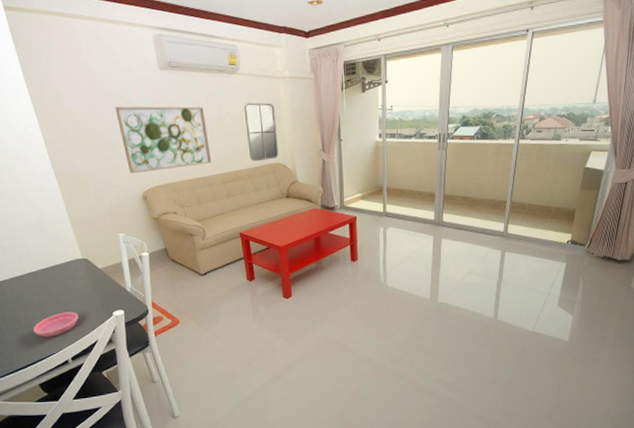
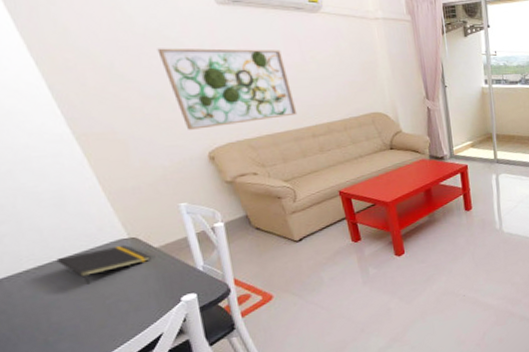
saucer: present [33,312,79,337] -> none [62,304,132,341]
notepad: none [35,264,94,293] -> present [56,244,150,284]
home mirror: present [244,102,279,162] -> none [331,46,378,112]

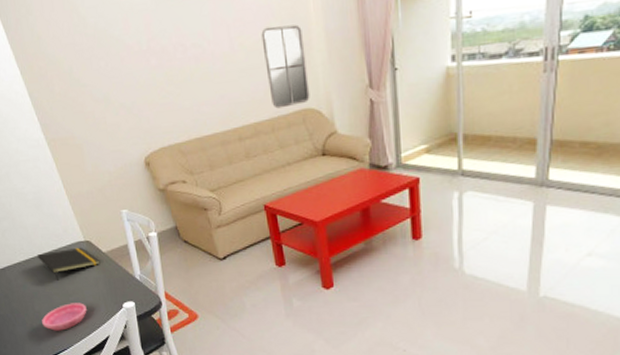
saucer: none [62,304,132,341] -> present [42,303,87,331]
wall art: present [157,48,298,130] -> none [104,38,225,134]
home mirror: none [331,46,378,112] -> present [261,24,310,109]

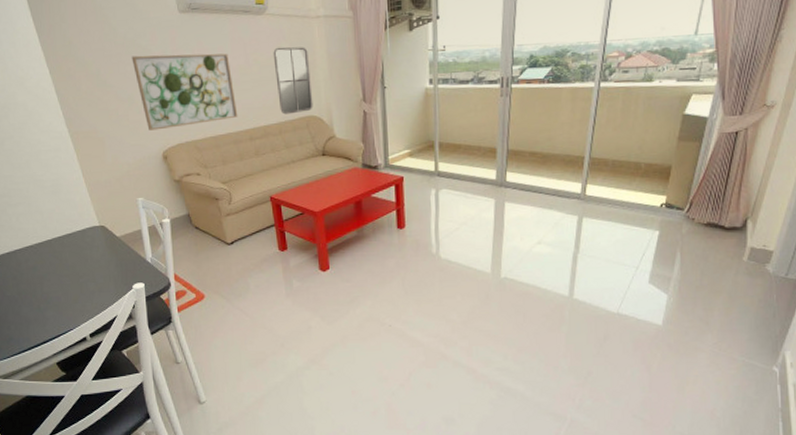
notepad: present [37,247,99,281] -> none [50,231,112,263]
saucer: present [42,303,87,331] -> none [49,284,97,312]
wall art: none [104,38,225,134] -> present [131,53,238,131]

